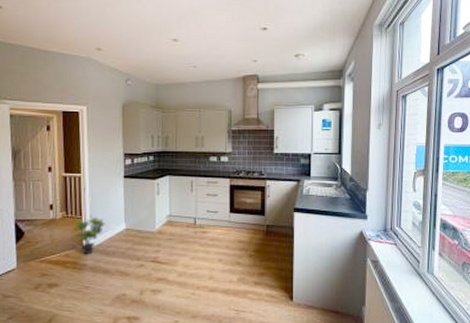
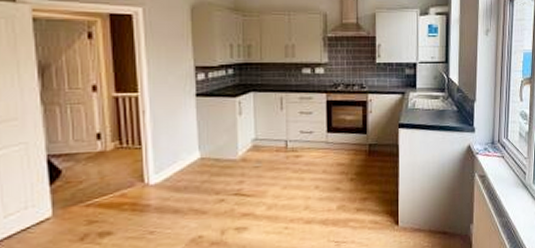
potted plant: present [72,215,105,255] -> none [129,143,173,193]

